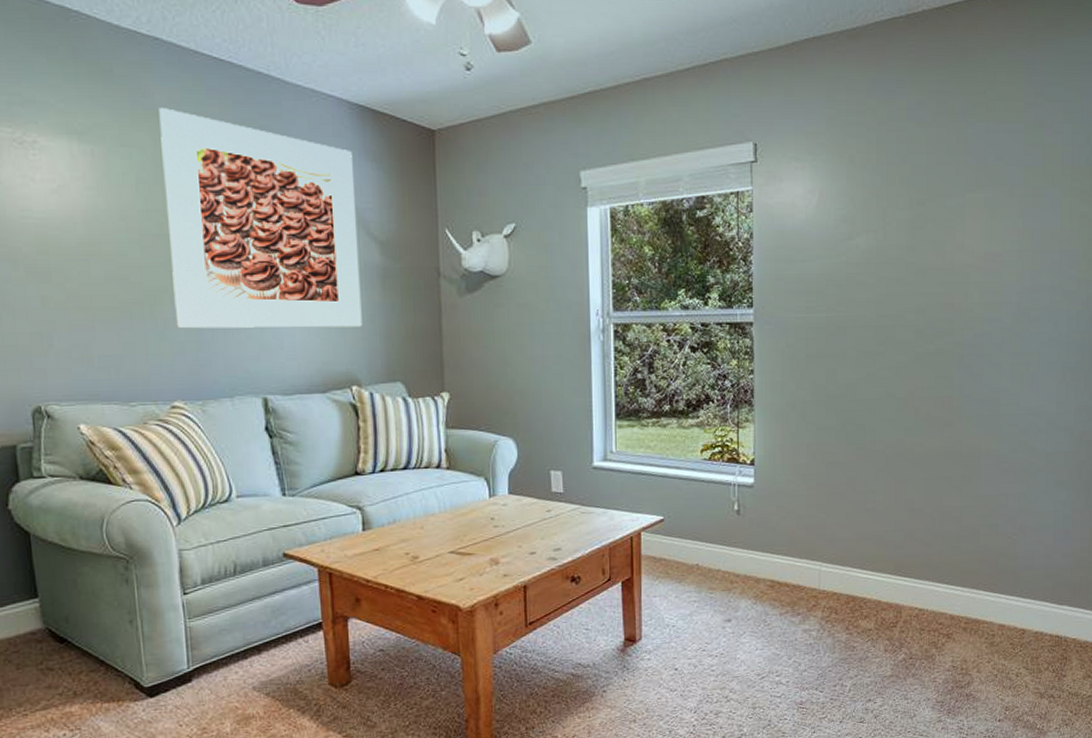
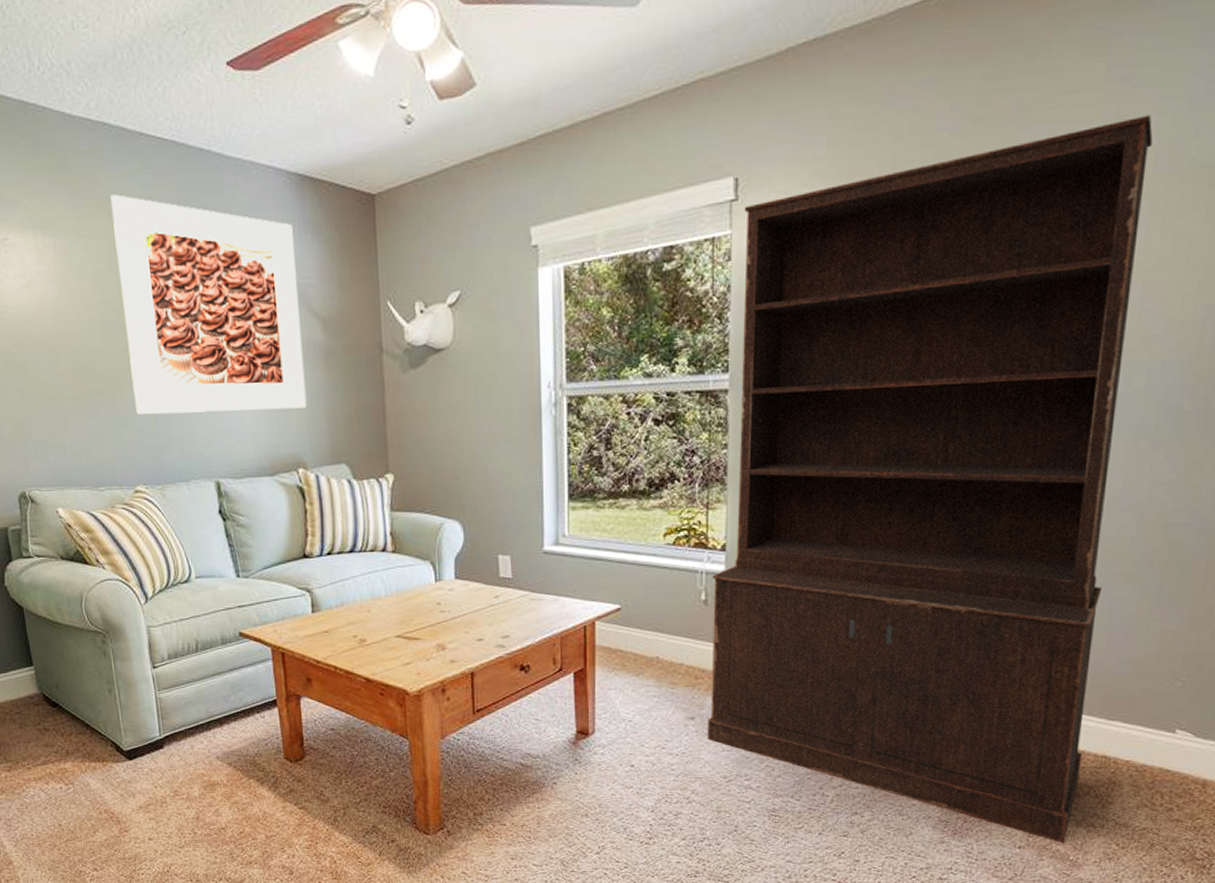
bookcase: none [742,122,1060,715] -> present [707,114,1153,844]

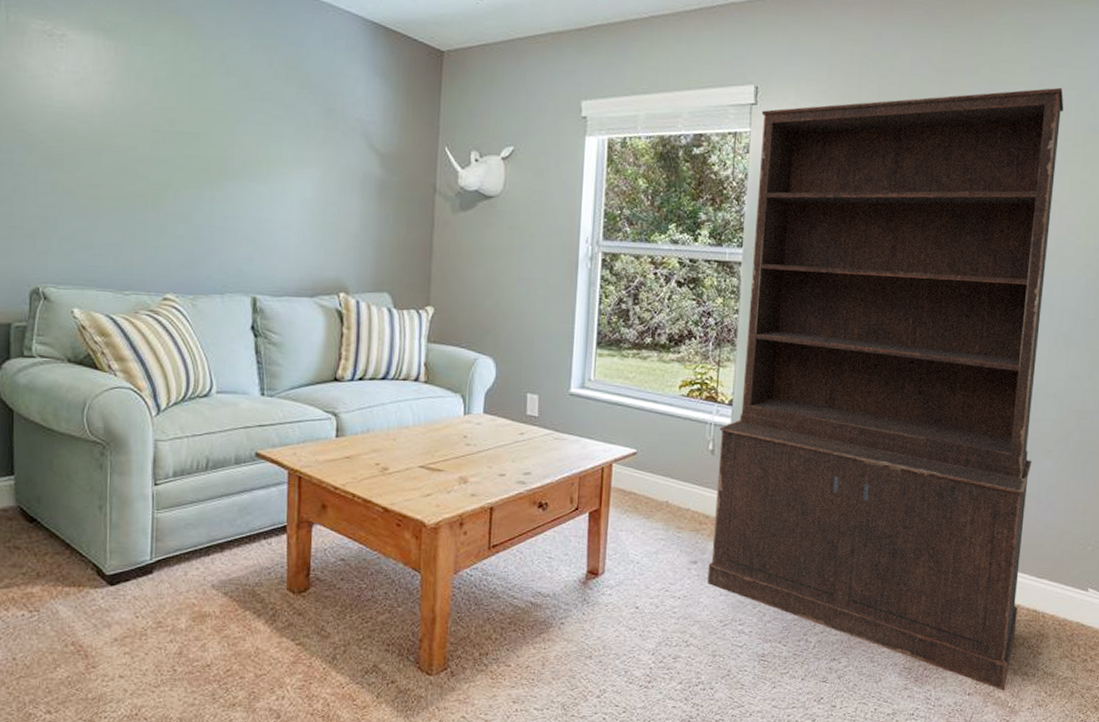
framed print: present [110,194,307,415] -> none [176,11,362,236]

